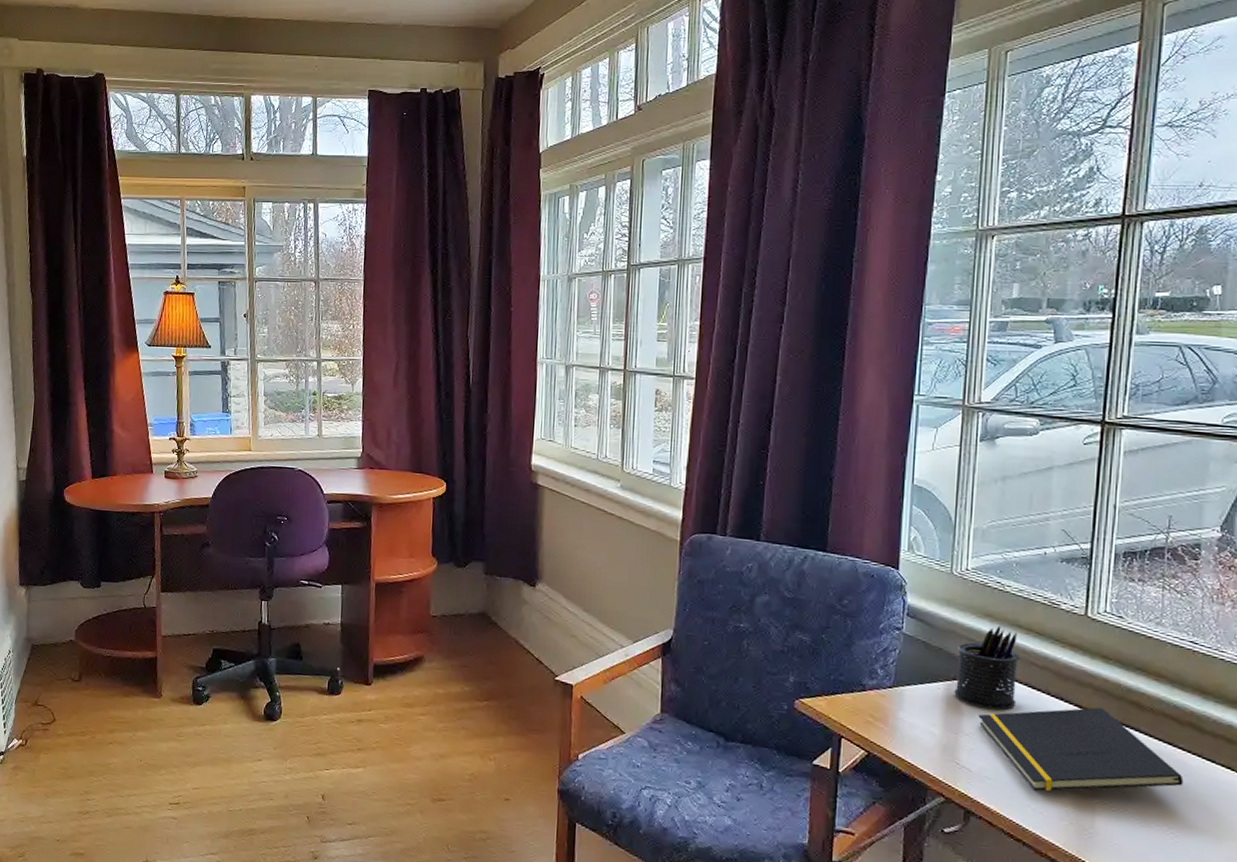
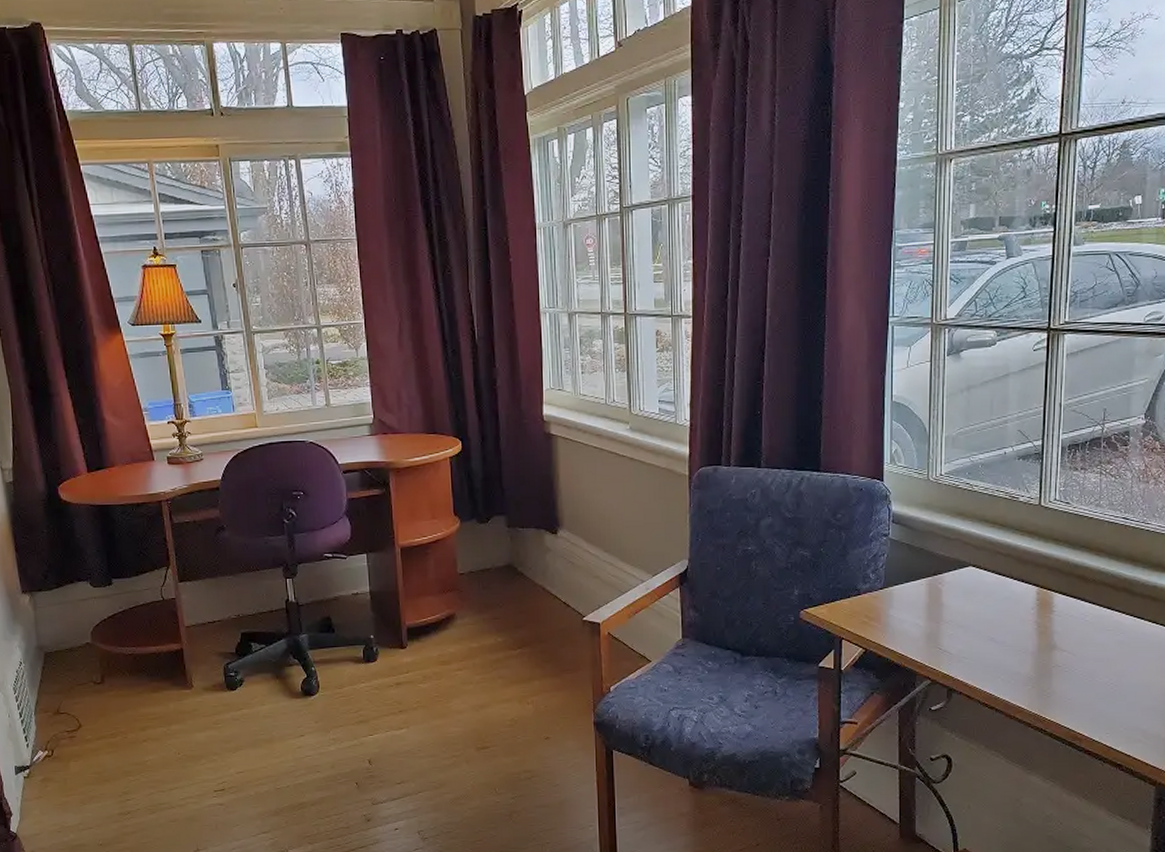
pen holder: present [954,625,1021,710] -> none [935,521,988,597]
notepad: present [978,707,1184,791] -> none [955,584,1120,663]

